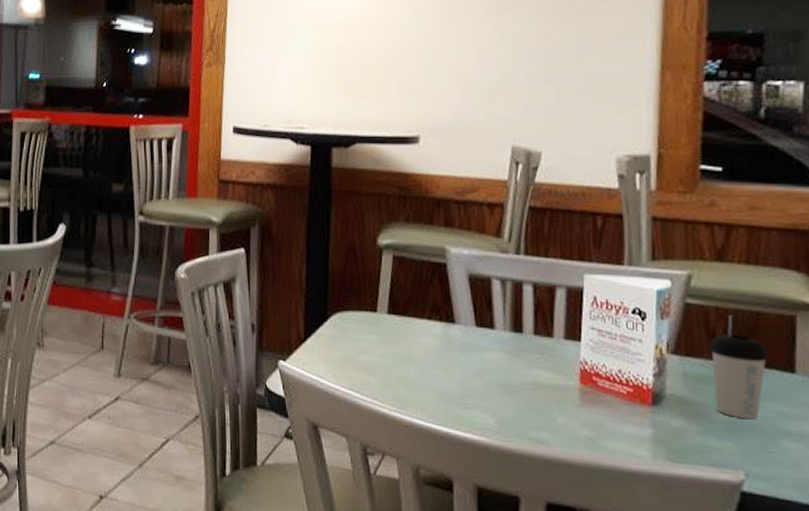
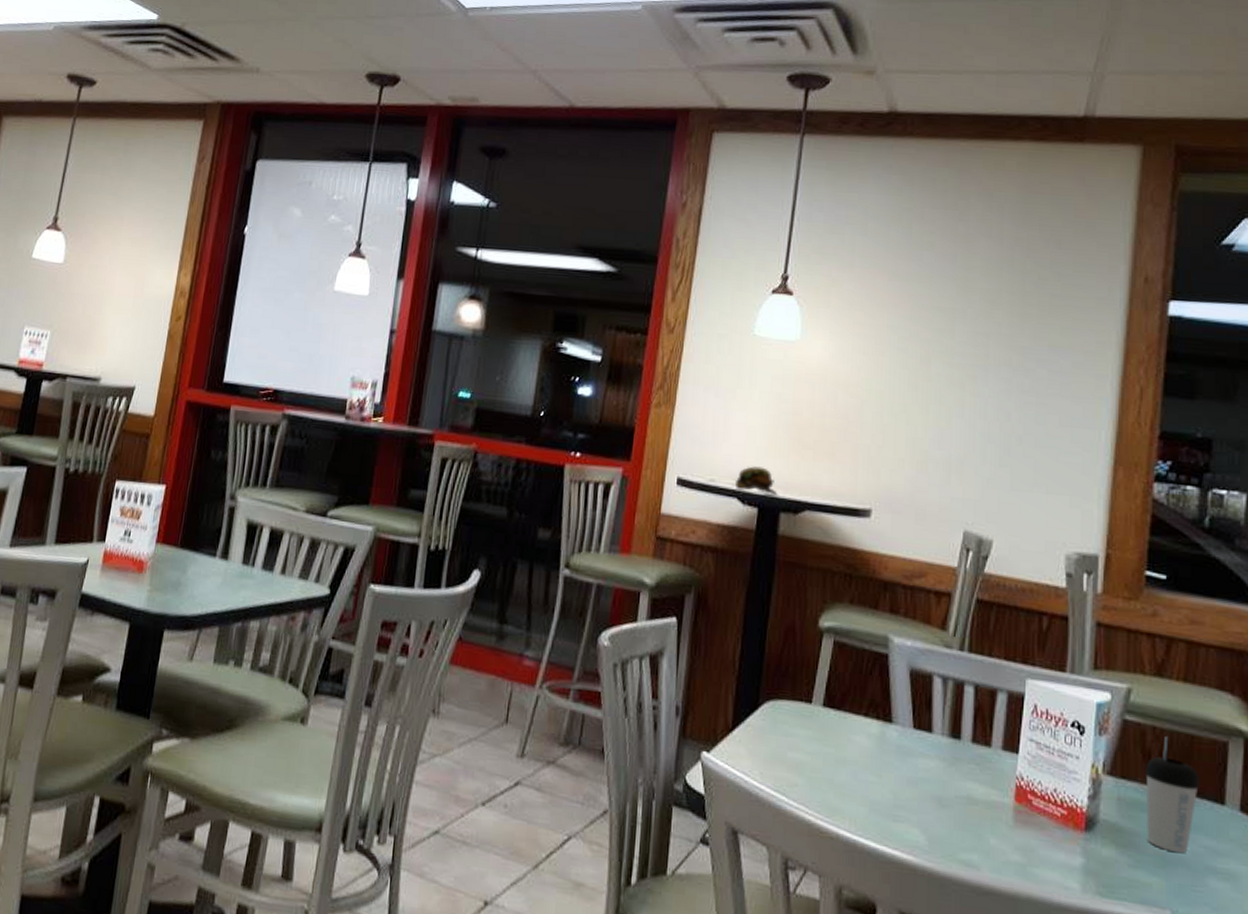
burger: none [287,109,329,134] -> present [734,466,778,496]

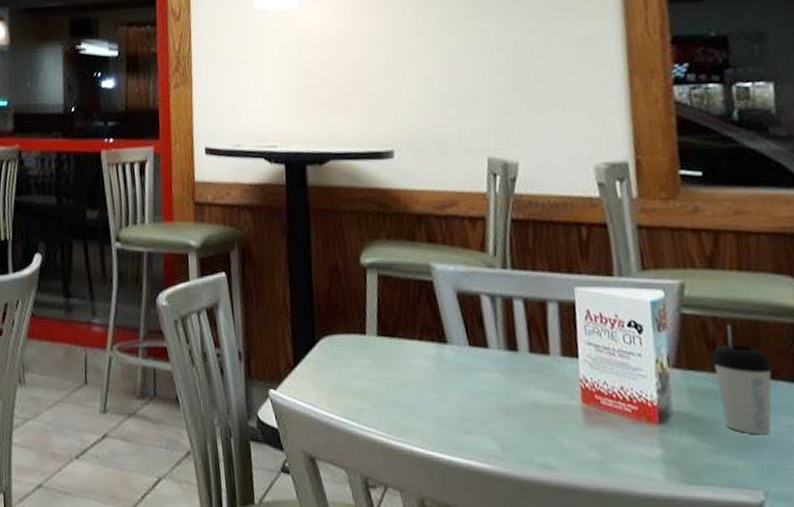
burger: present [734,466,778,496] -> none [259,127,302,152]

